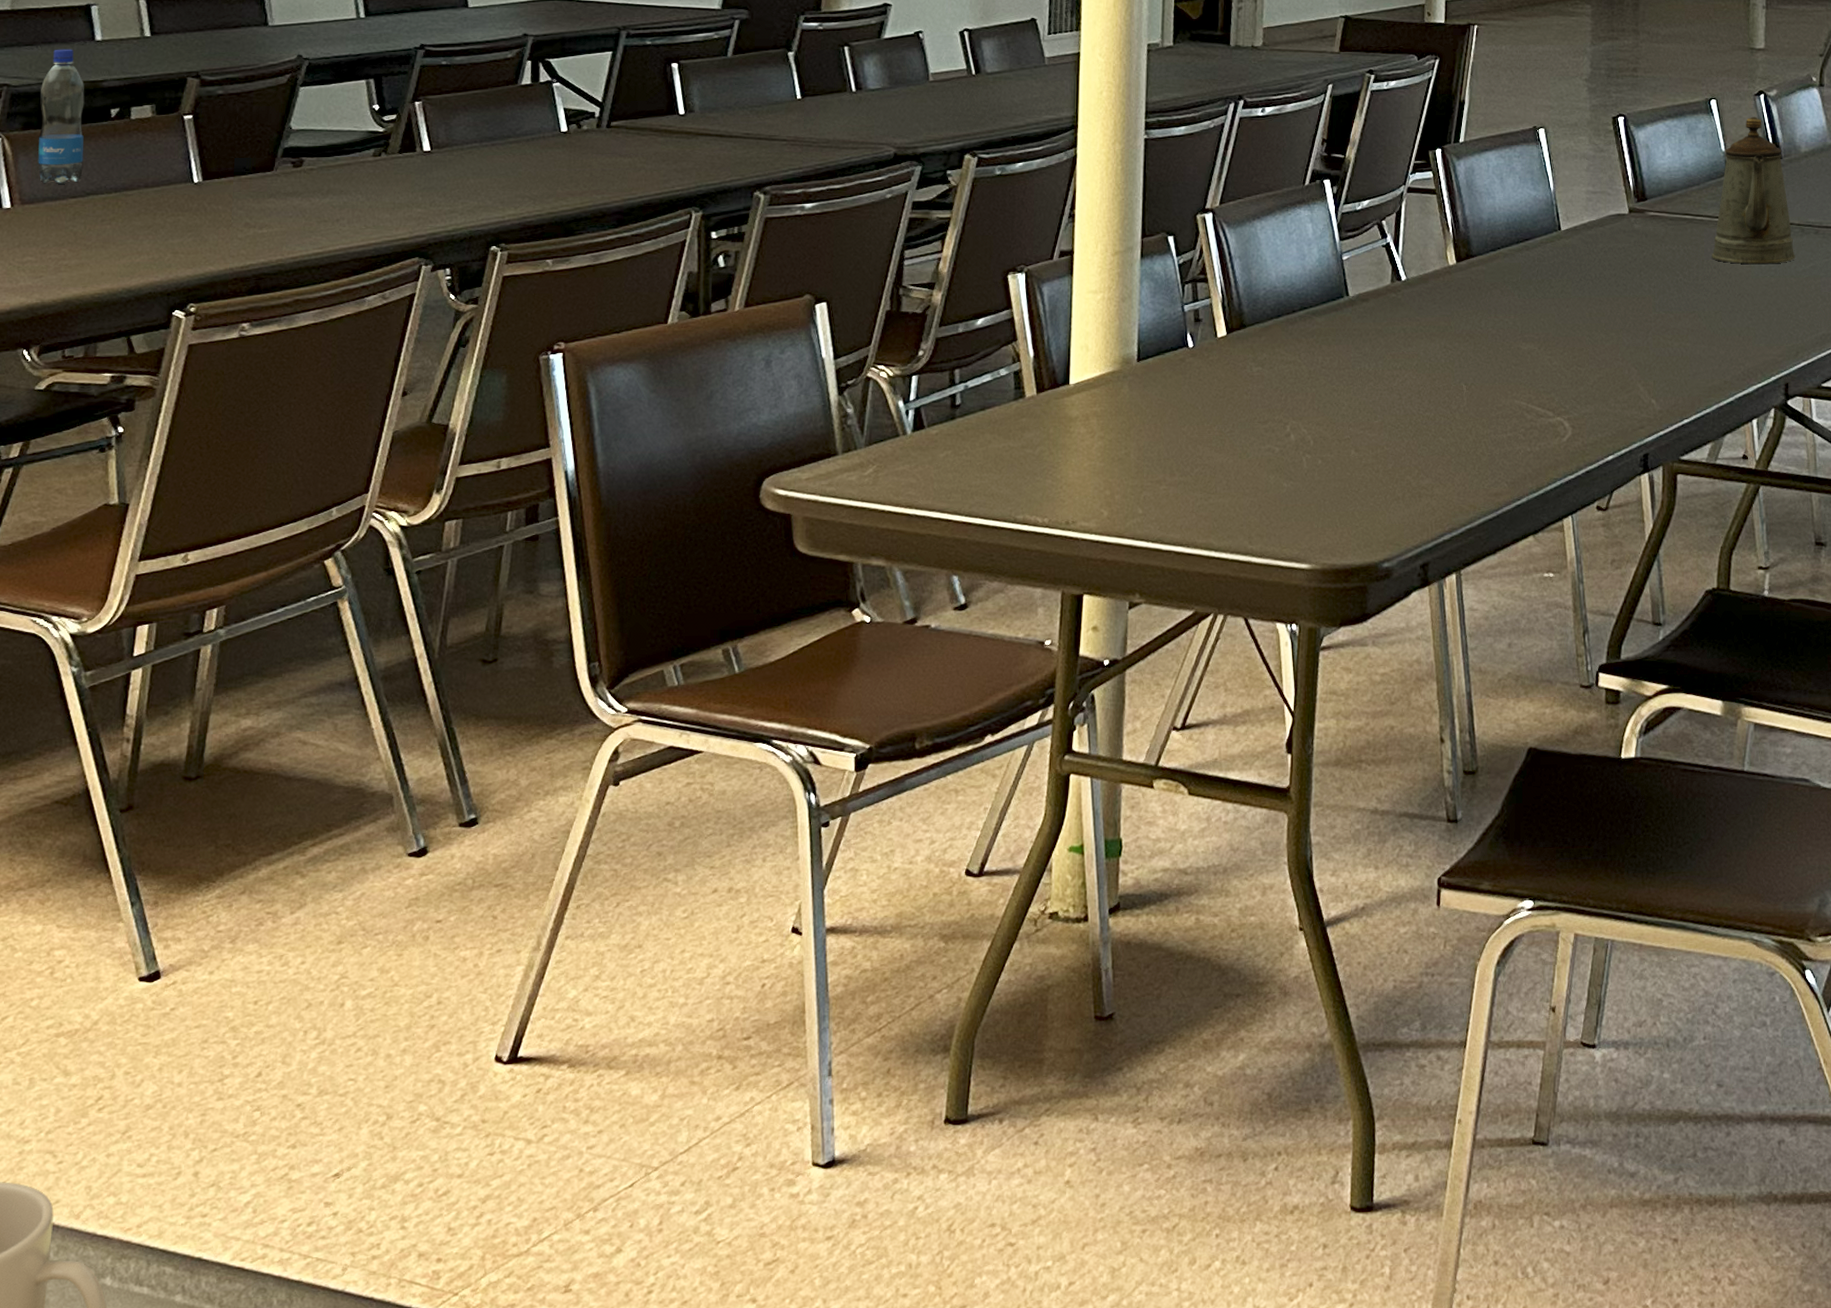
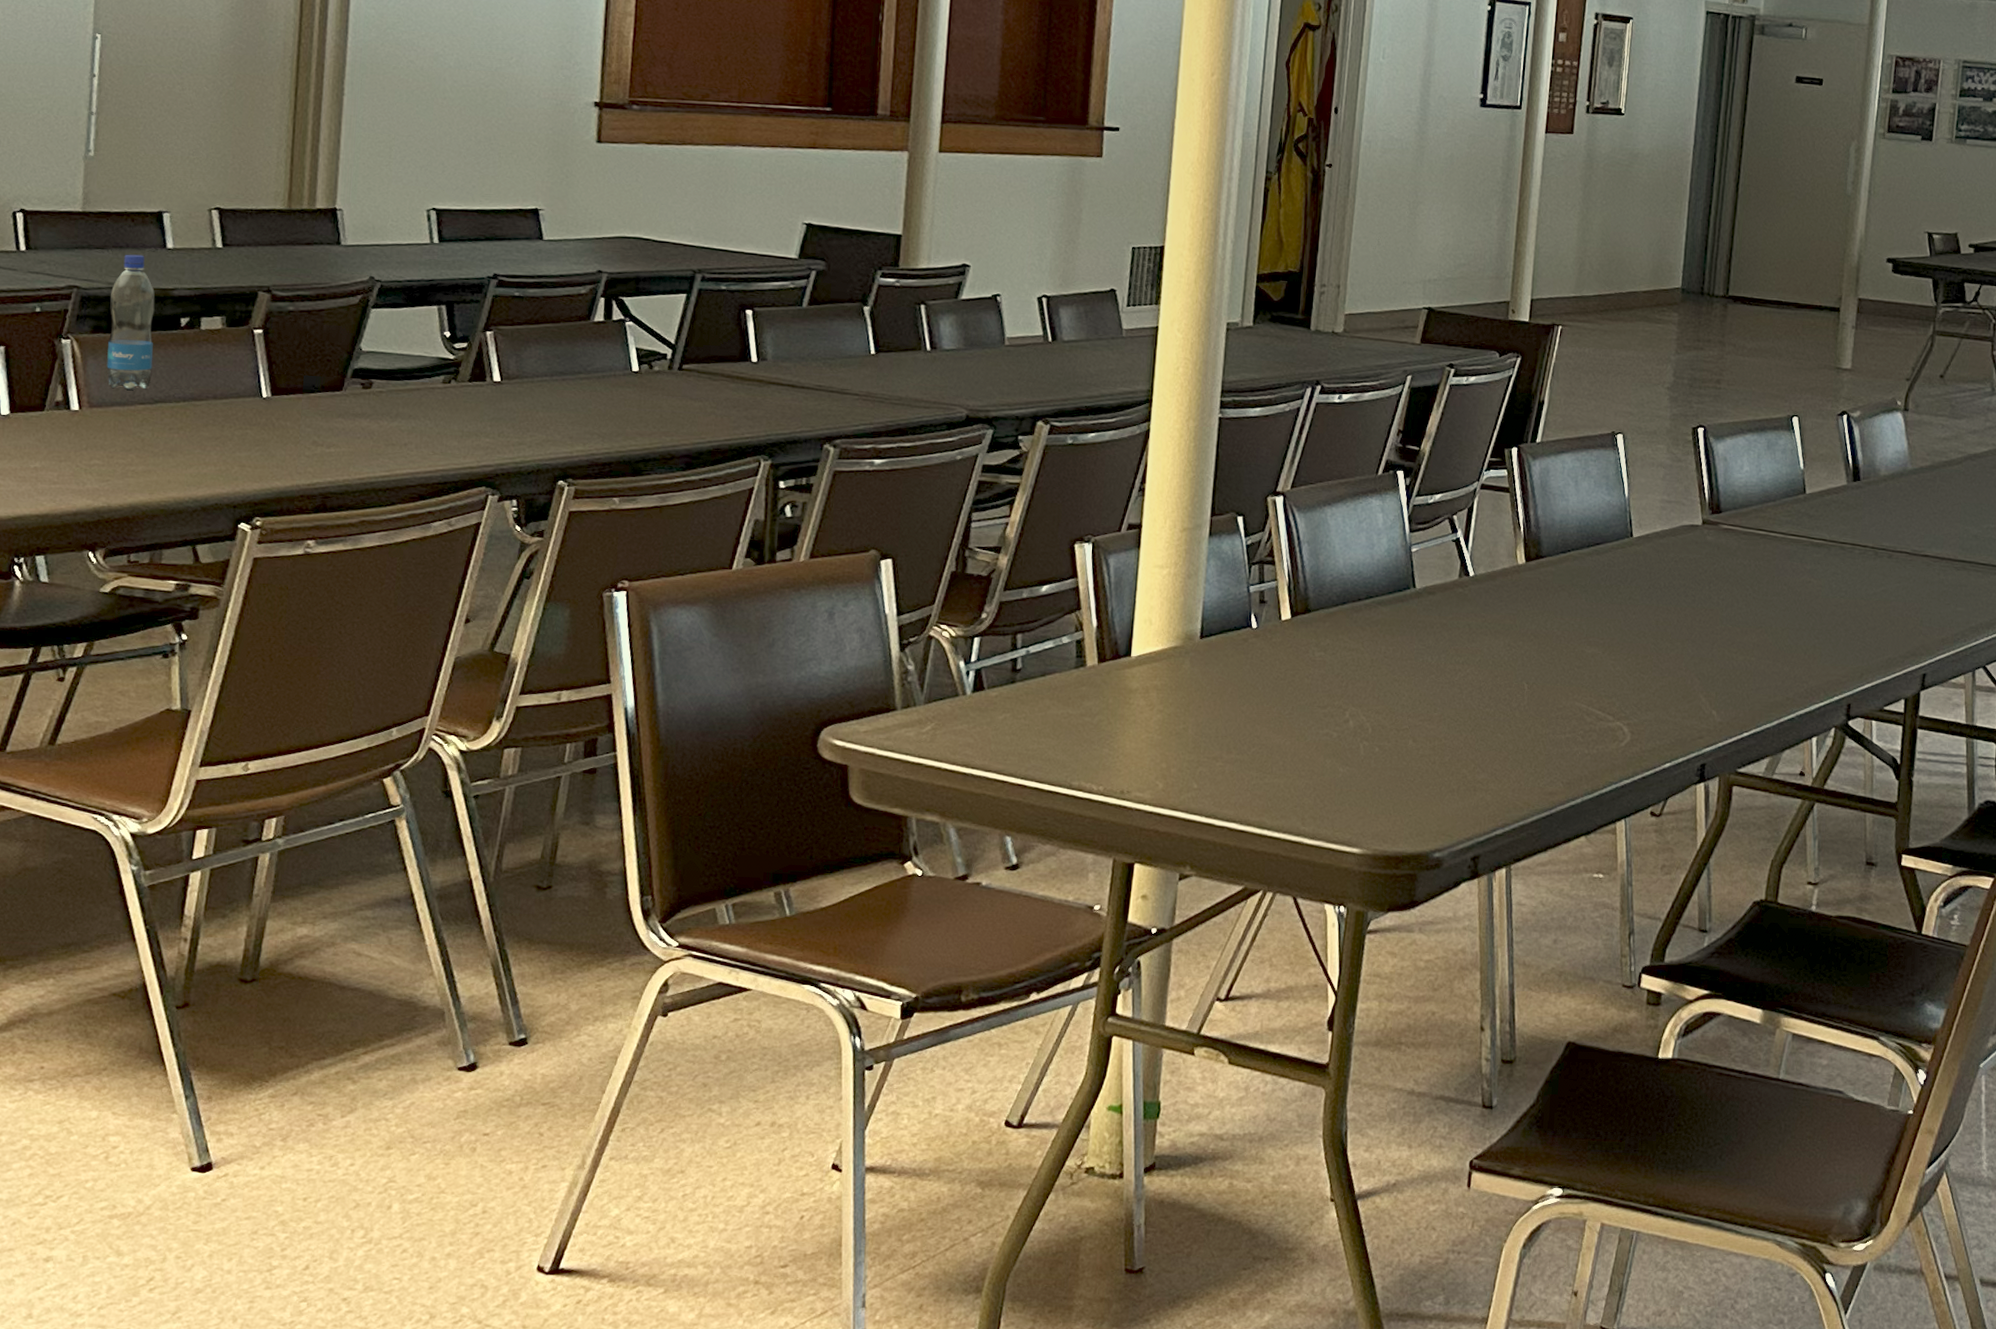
coffee pot: present [1712,116,1795,265] -> none [1783,436,1867,585]

